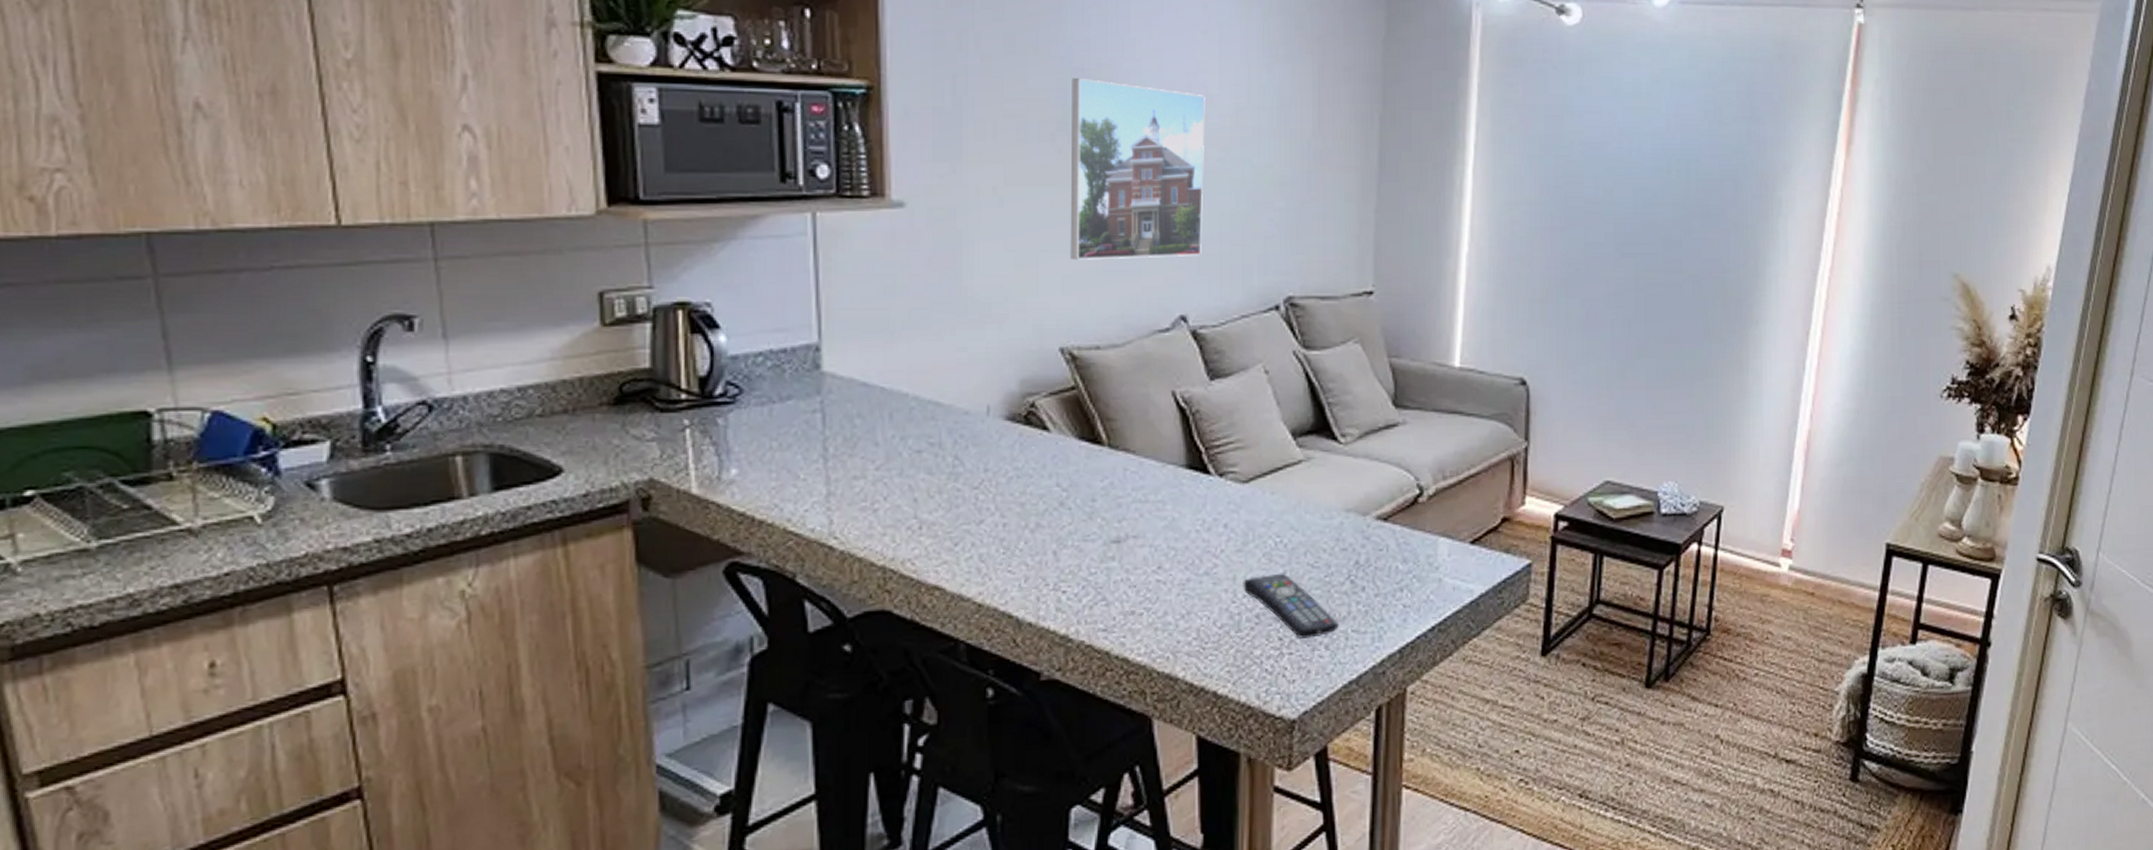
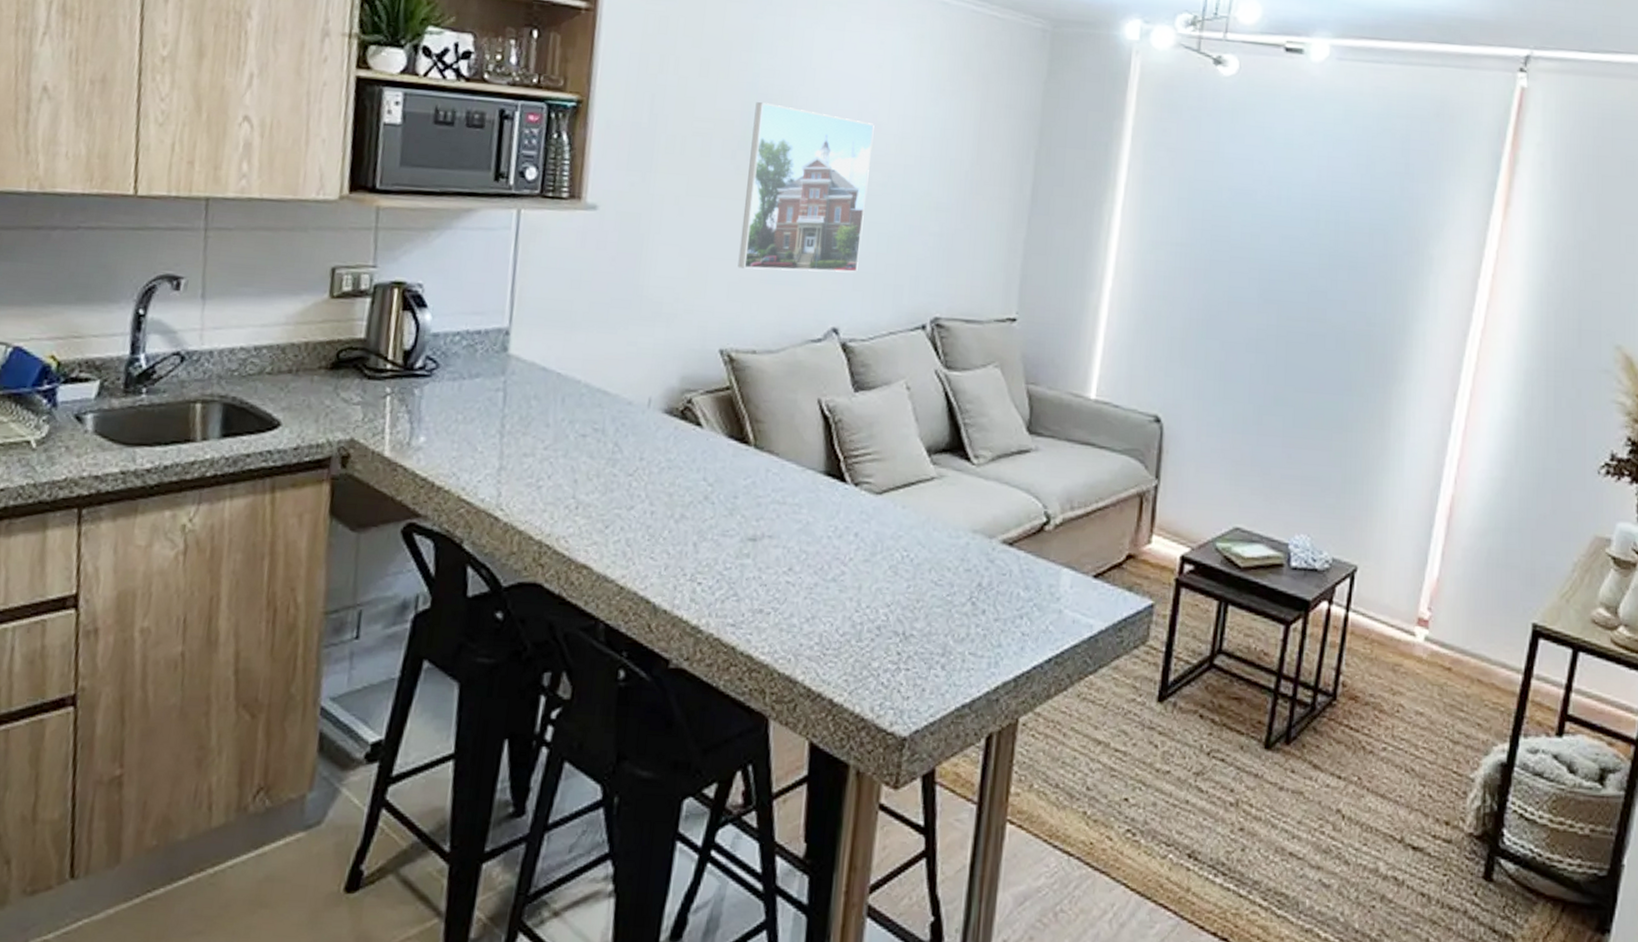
remote control: present [1243,573,1340,639] -> none [867,587,958,657]

